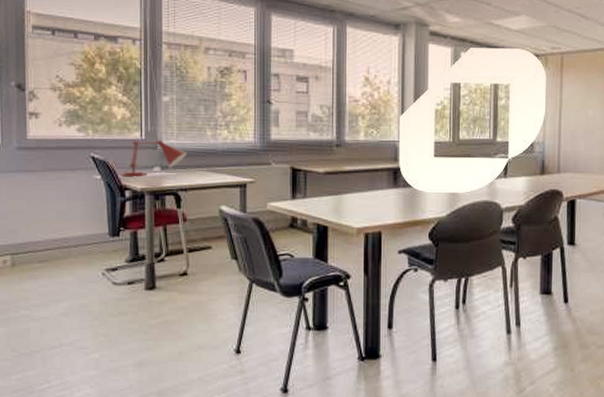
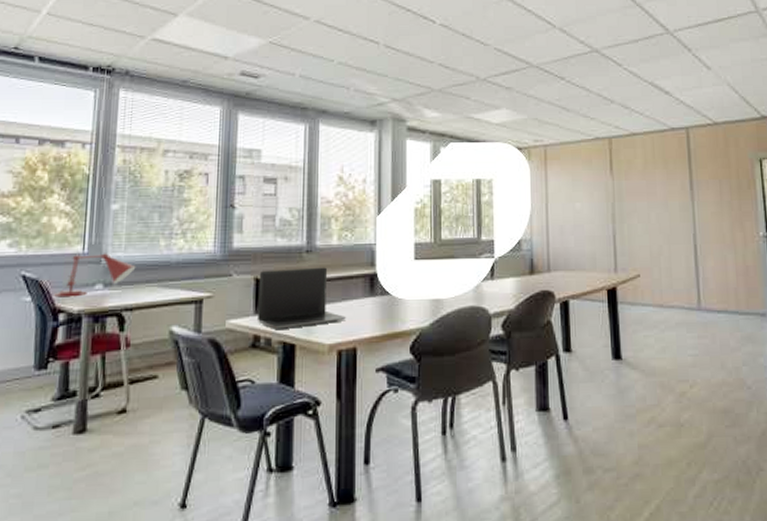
laptop computer: none [295,160,372,214] -> present [258,267,346,331]

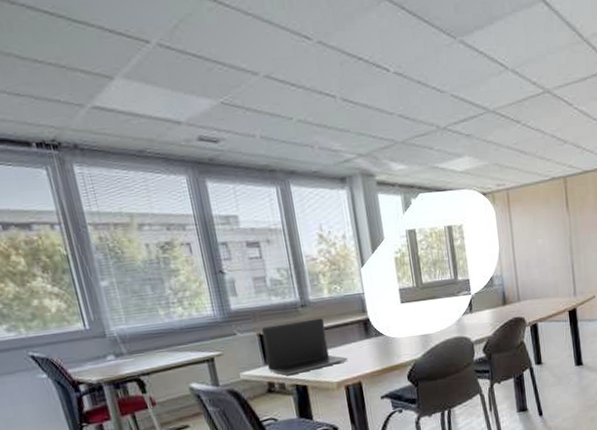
desk lamp: present [53,253,136,298] -> none [67,327,142,372]

